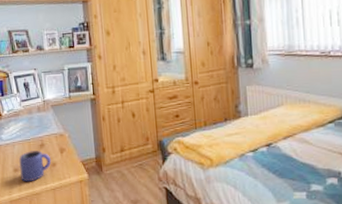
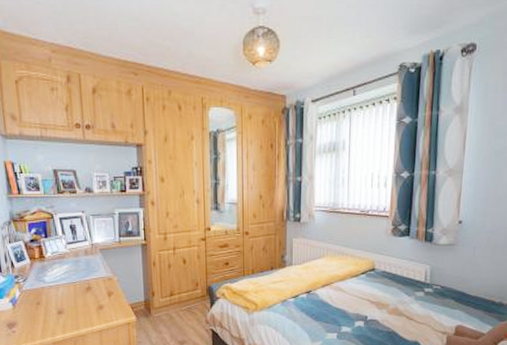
mug: present [18,151,52,182] -> none [62,293,99,324]

